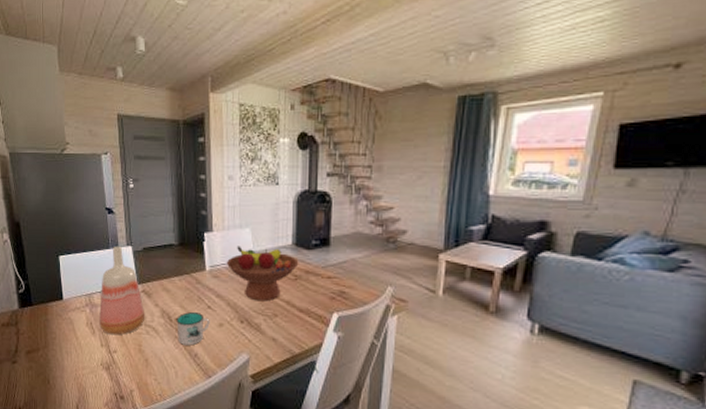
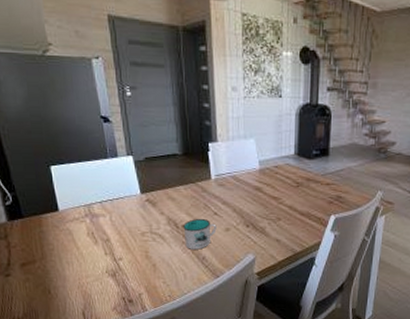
vase: present [99,246,145,335] -> none [100,155,151,244]
fruit bowl: present [226,246,299,302] -> none [231,155,301,207]

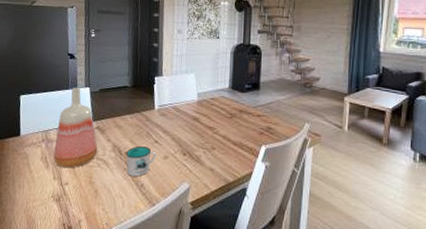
vase: none [100,155,151,244] -> present [53,87,98,169]

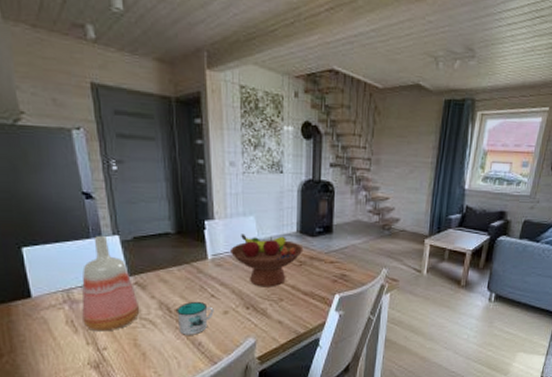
fruit bowl: none [172,88,234,136] -> present [229,234,304,287]

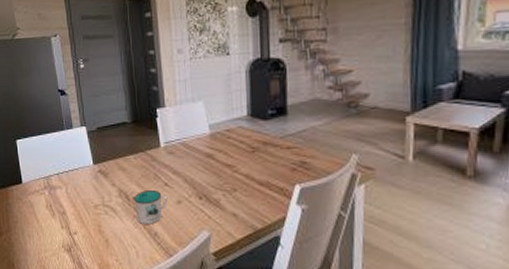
vase: present [81,235,140,332] -> none [57,127,103,217]
fruit bowl: present [229,234,304,287] -> none [180,120,256,176]

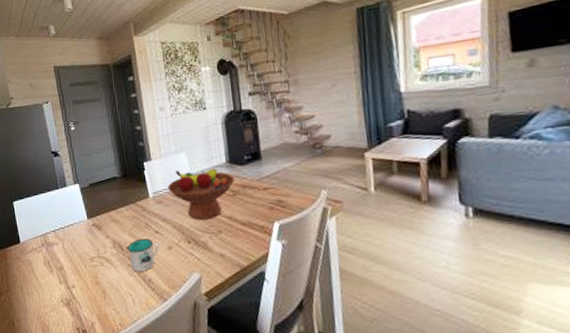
fruit bowl: none [180,120,256,176] -> present [167,168,235,220]

